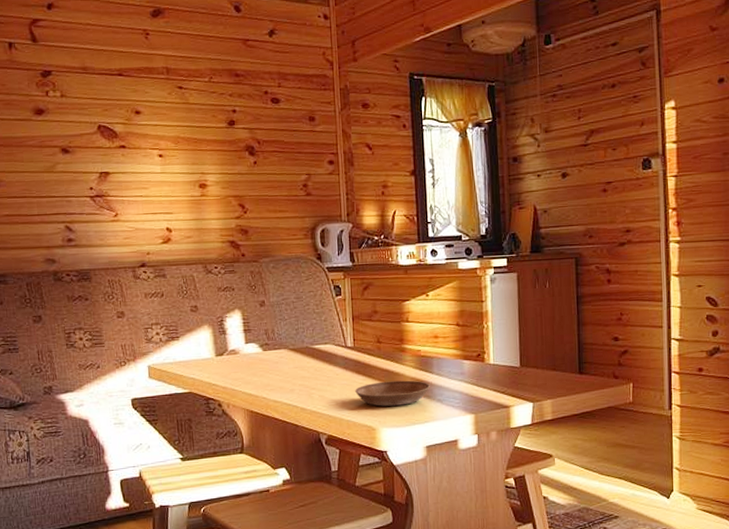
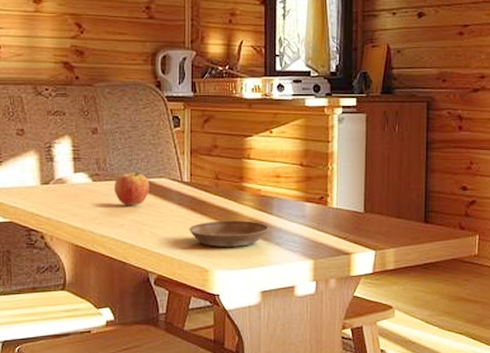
fruit: none [282,339,316,372] -> present [113,171,149,206]

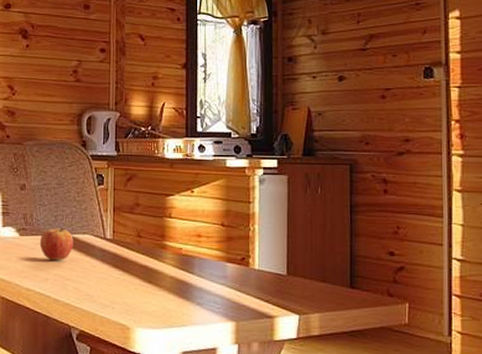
saucer: present [189,220,269,247] -> none [111,278,190,306]

